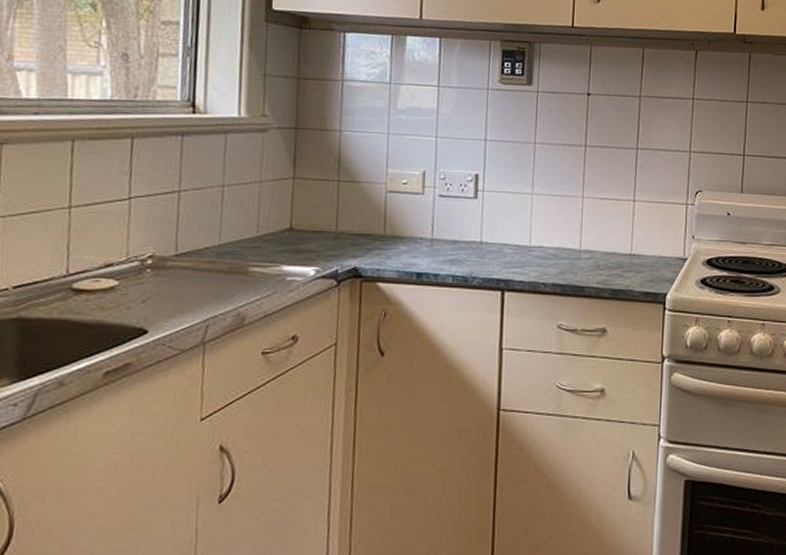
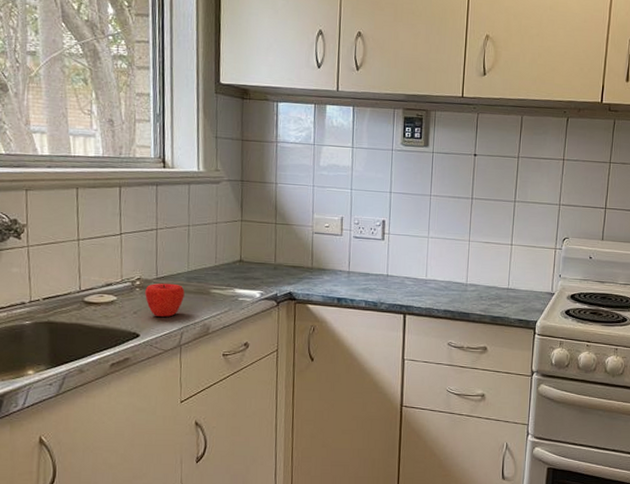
apple: none [158,260,214,305] -> present [145,283,185,317]

